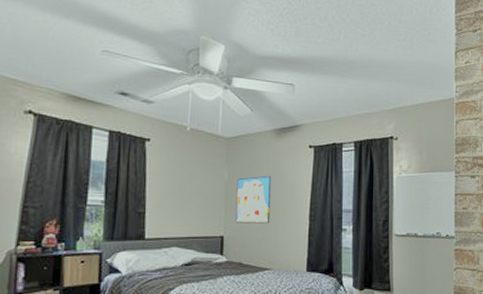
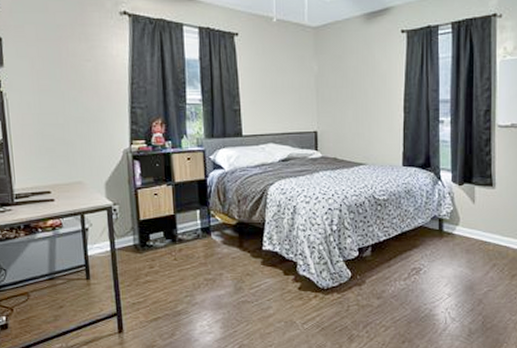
wall art: present [235,175,272,224] -> none [327,66,363,118]

